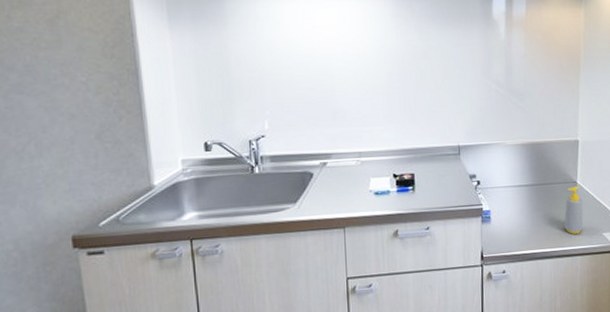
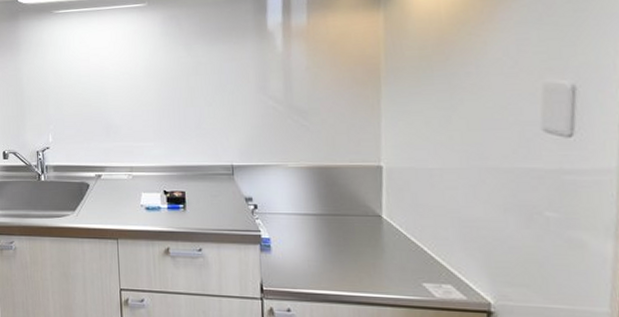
soap bottle: present [564,186,583,234] -> none [365,221,393,279]

